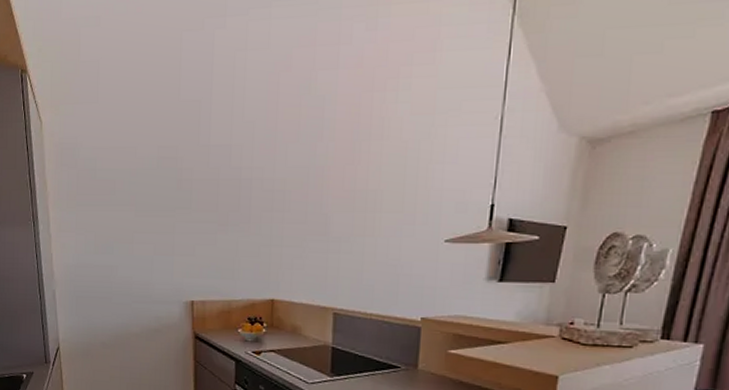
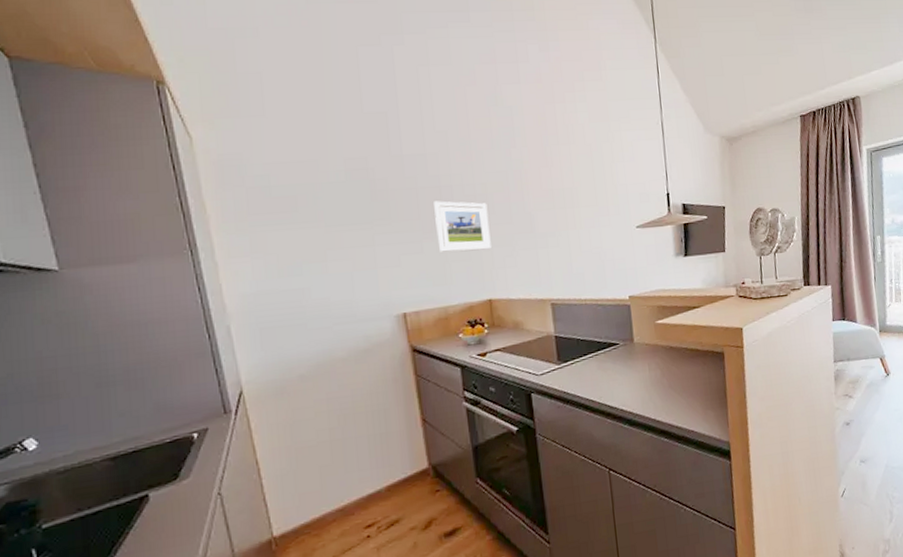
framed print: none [231,194,284,249] -> present [434,201,492,252]

